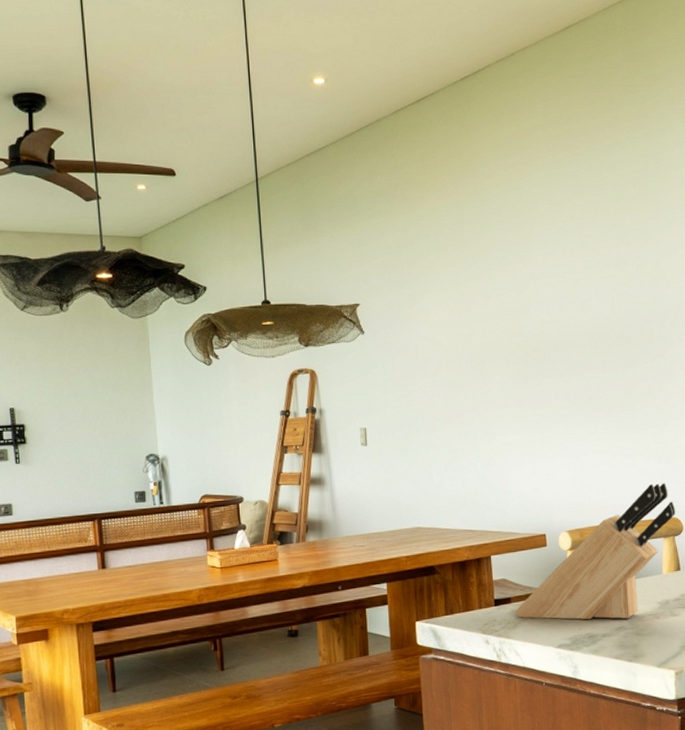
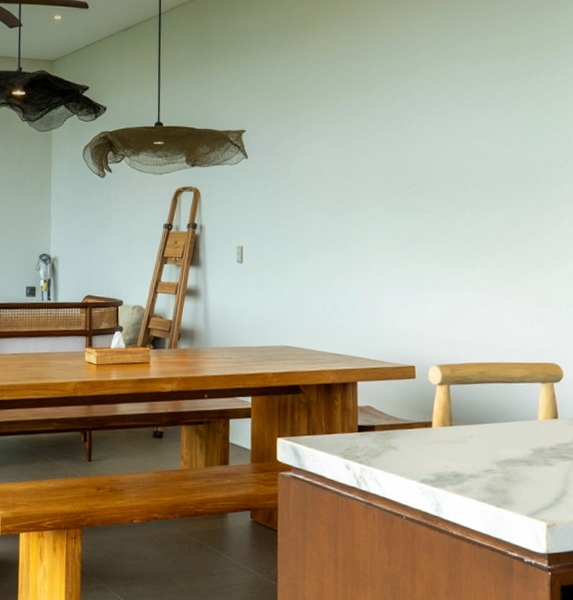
knife block: present [514,483,676,620] -> none [378,326,556,462]

